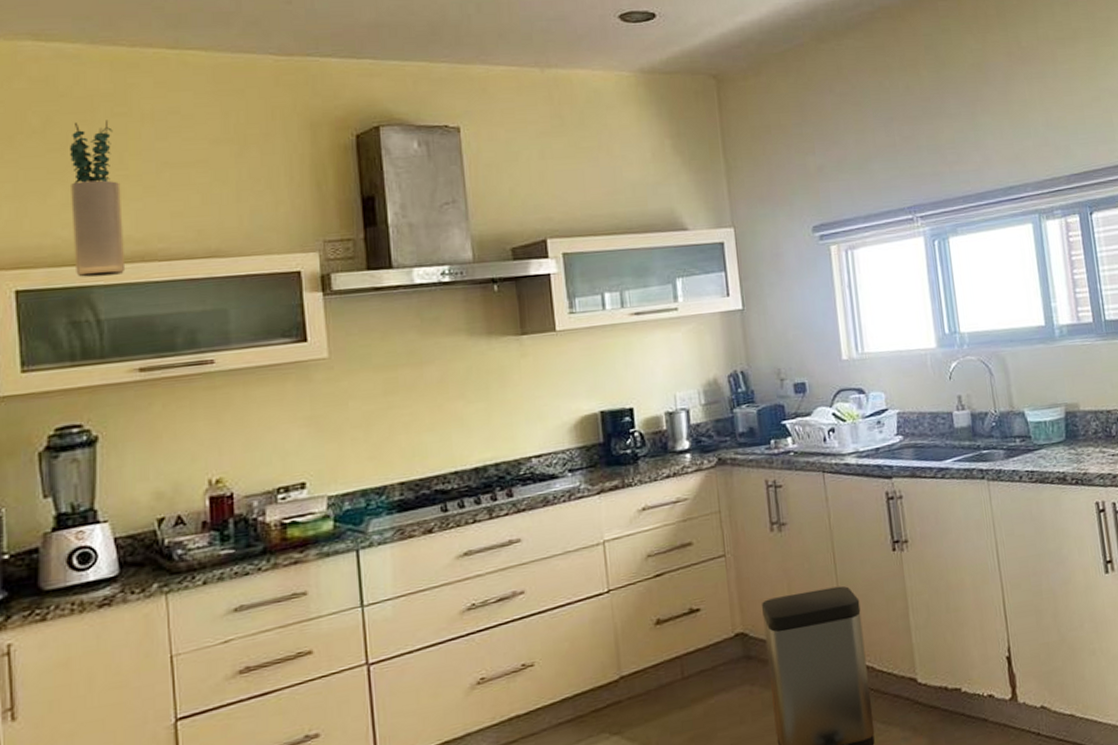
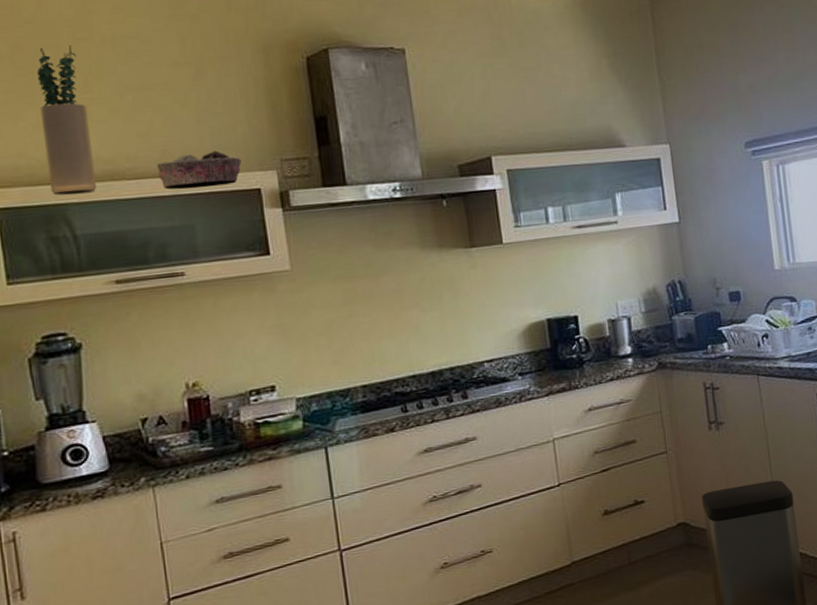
decorative basket: none [191,231,282,272] -> present [157,150,242,190]

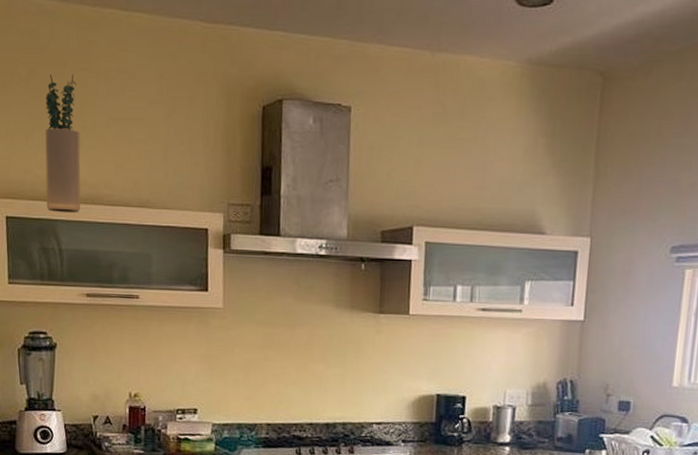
decorative basket: present [157,150,242,190] -> none [128,188,196,222]

